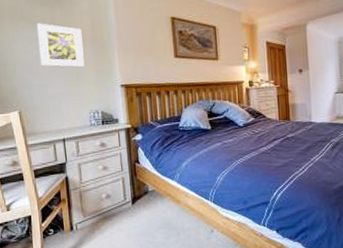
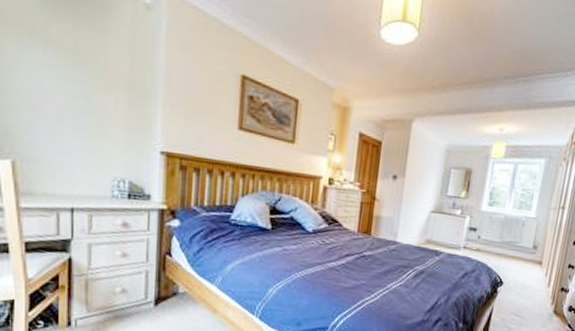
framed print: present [36,23,85,67] -> none [50,44,115,117]

